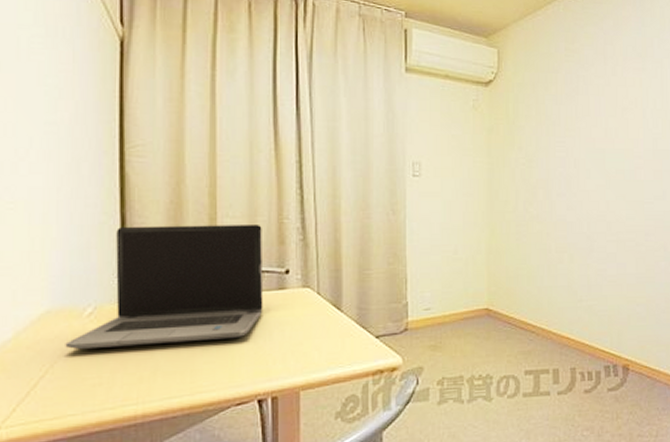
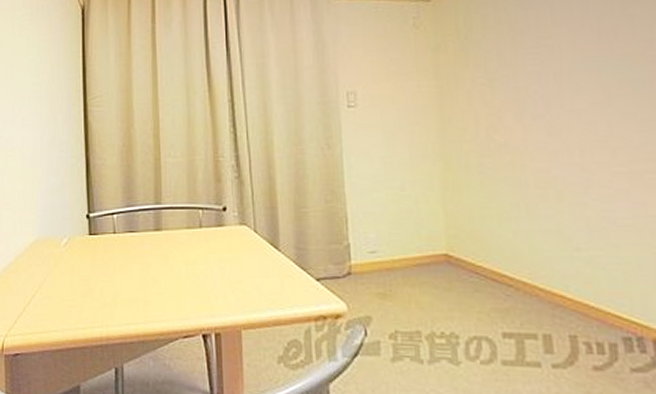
laptop computer: present [65,225,263,350] -> none [49,163,204,275]

